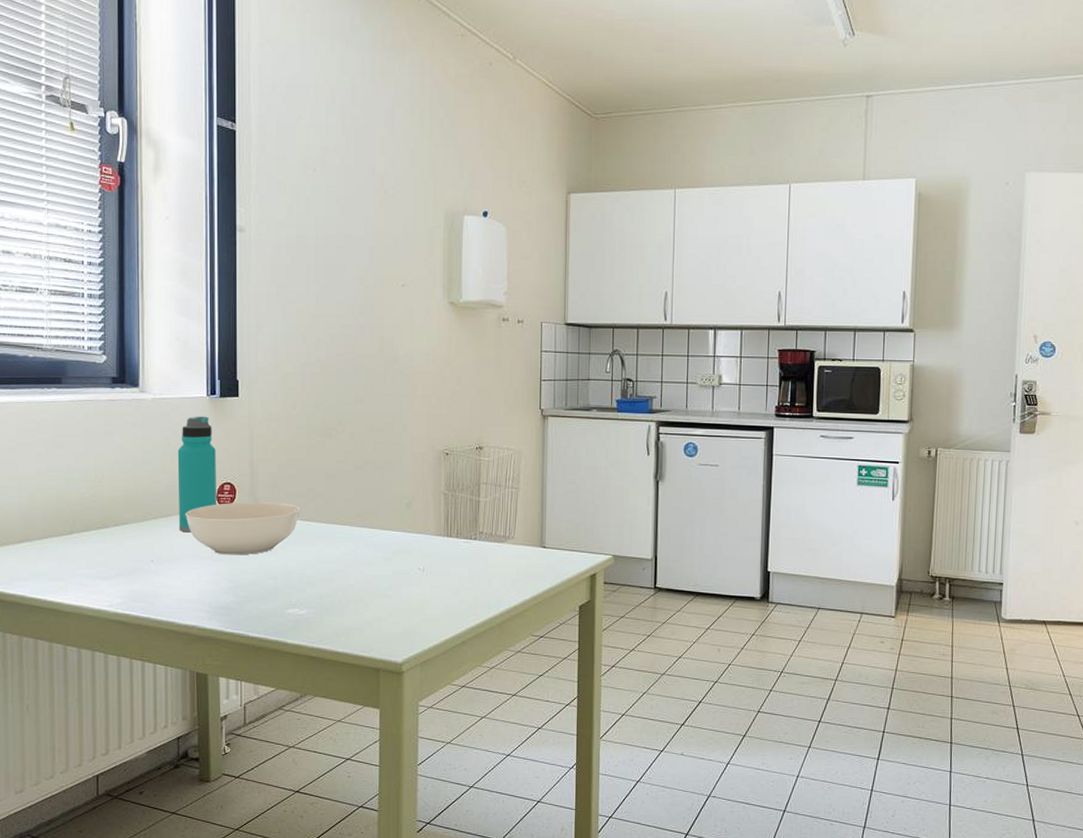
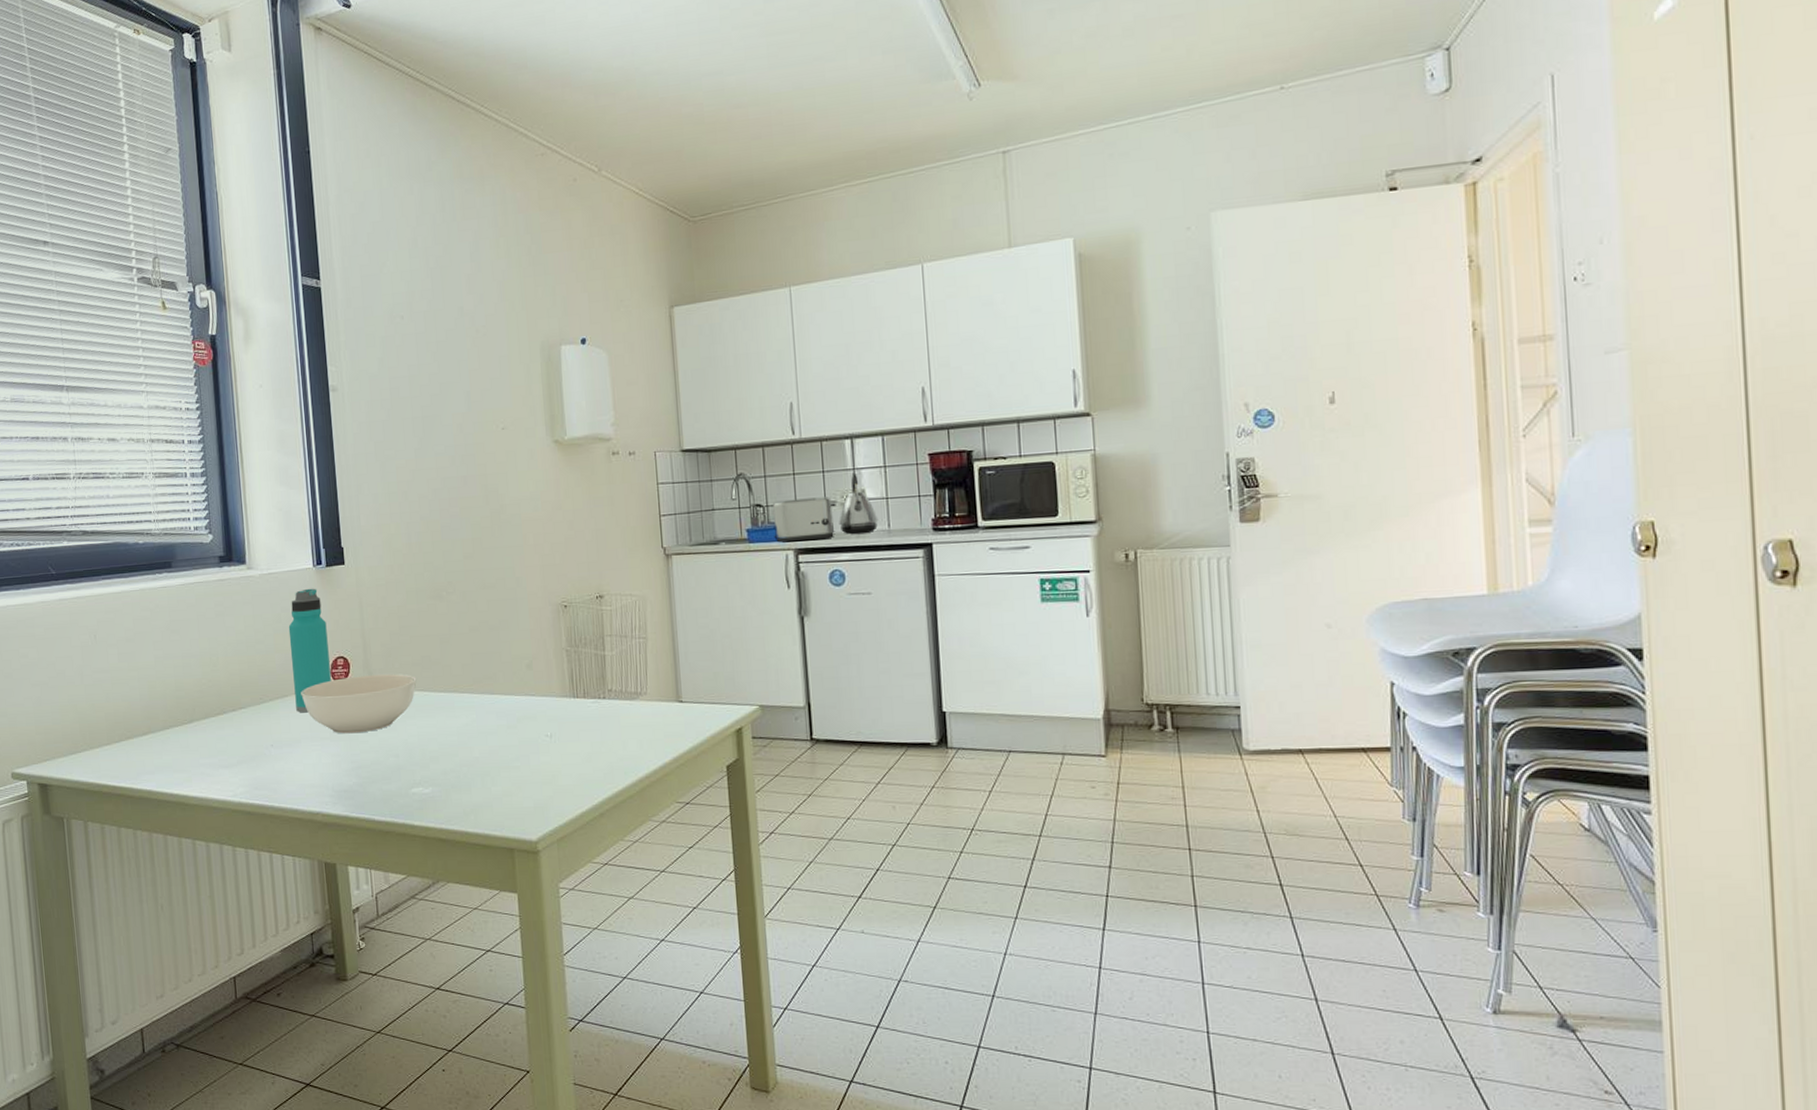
toaster: none [640,377,696,416] -> present [773,497,836,543]
kettle: none [697,359,731,413] -> present [839,472,879,534]

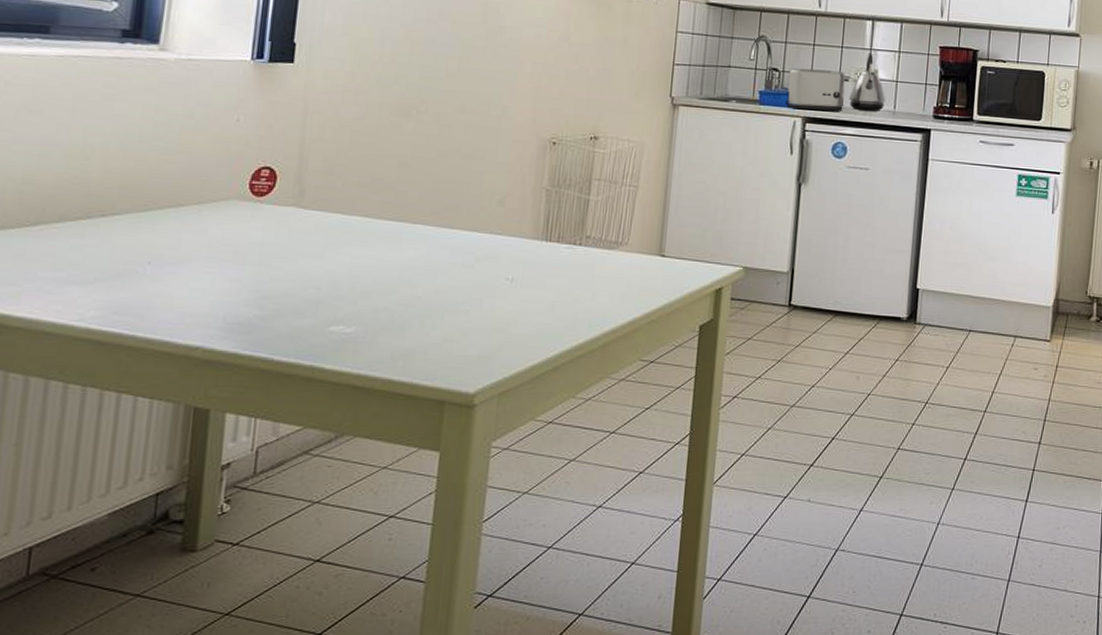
water bottle: present [288,588,331,713] -> none [192,83,256,228]
bowl: present [301,673,417,734] -> none [203,191,361,258]

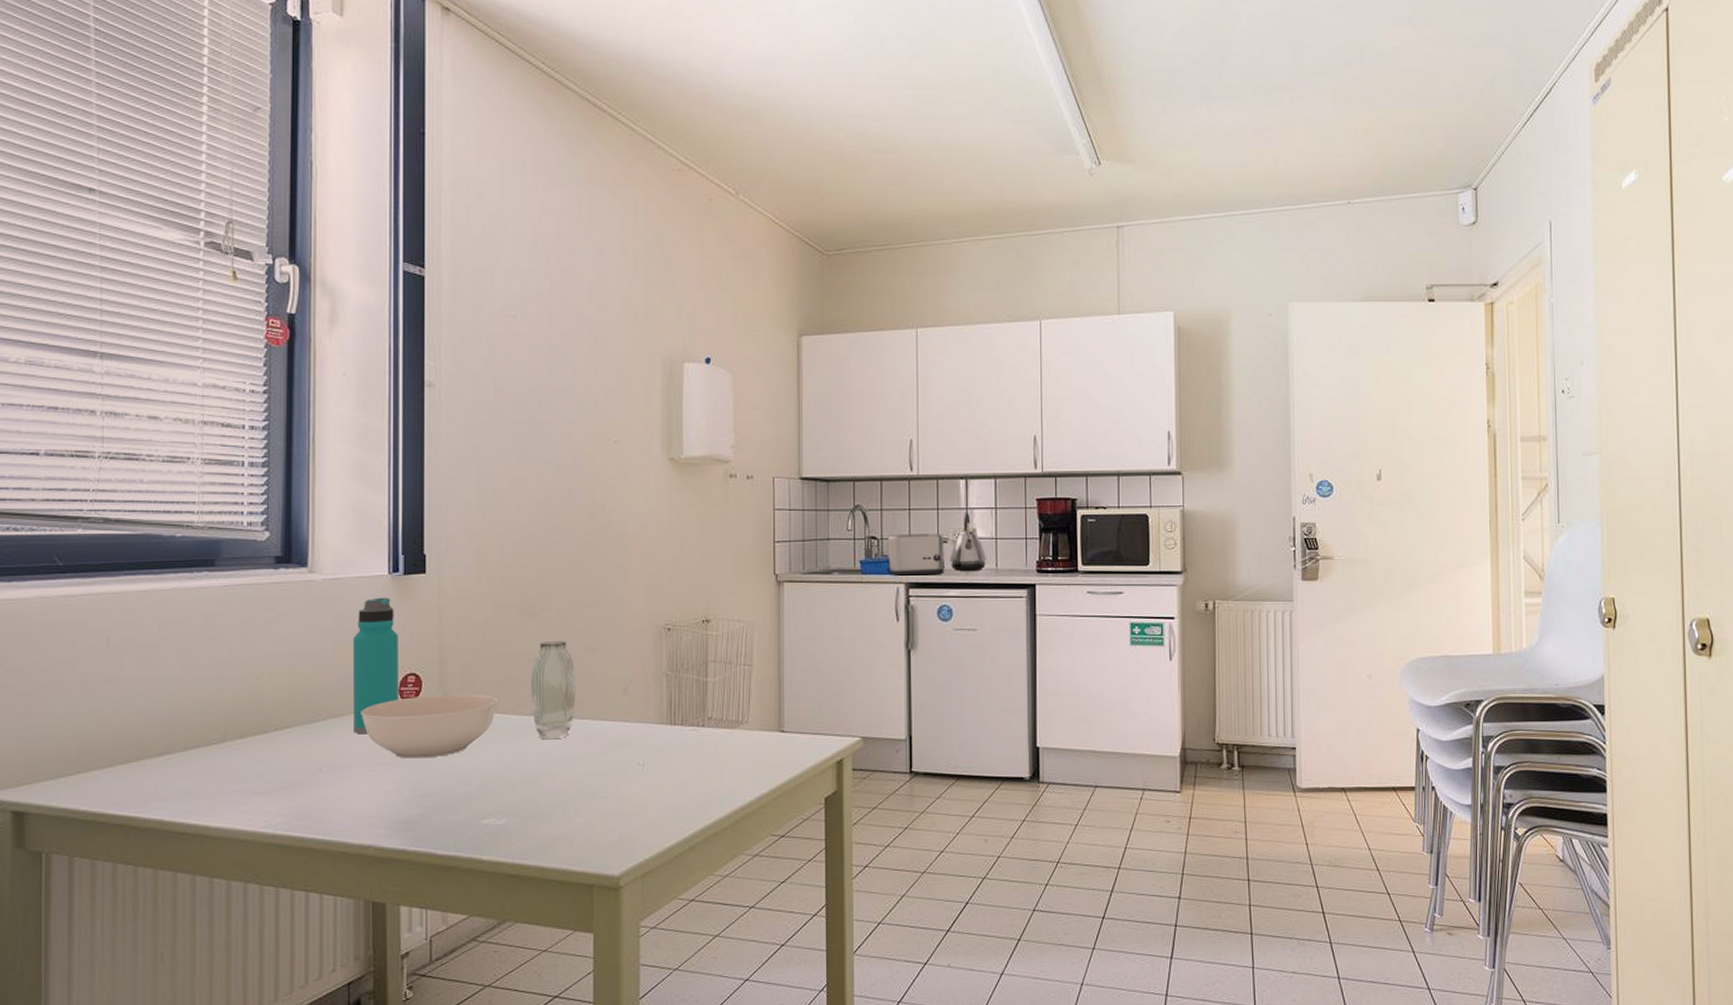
water bottle: none [192,83,256,228] -> present [352,597,398,735]
bowl: none [203,191,361,258] -> present [361,693,498,759]
vase: none [396,145,449,248] -> present [531,641,576,740]

